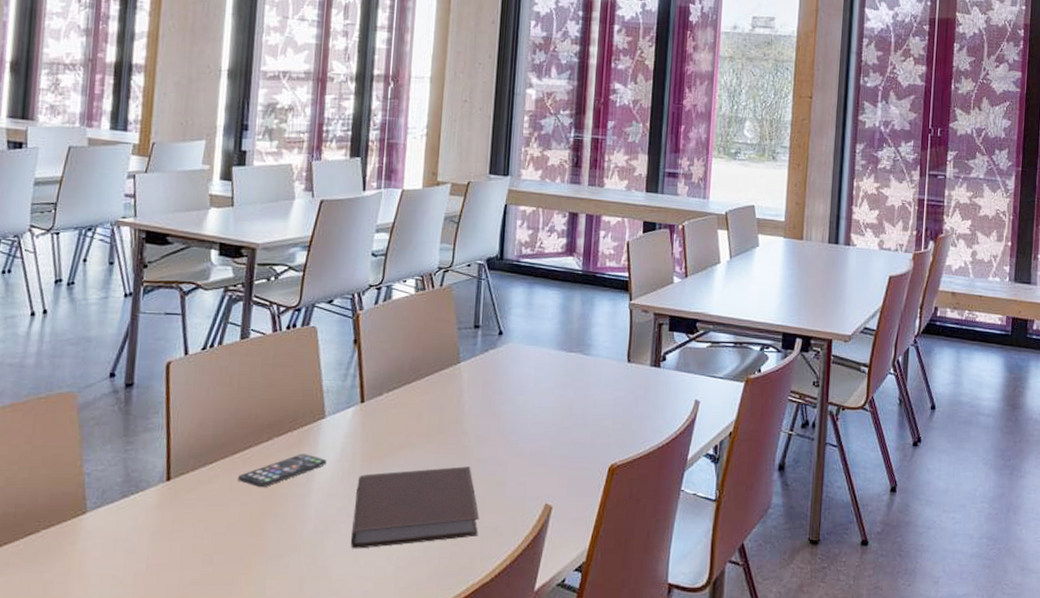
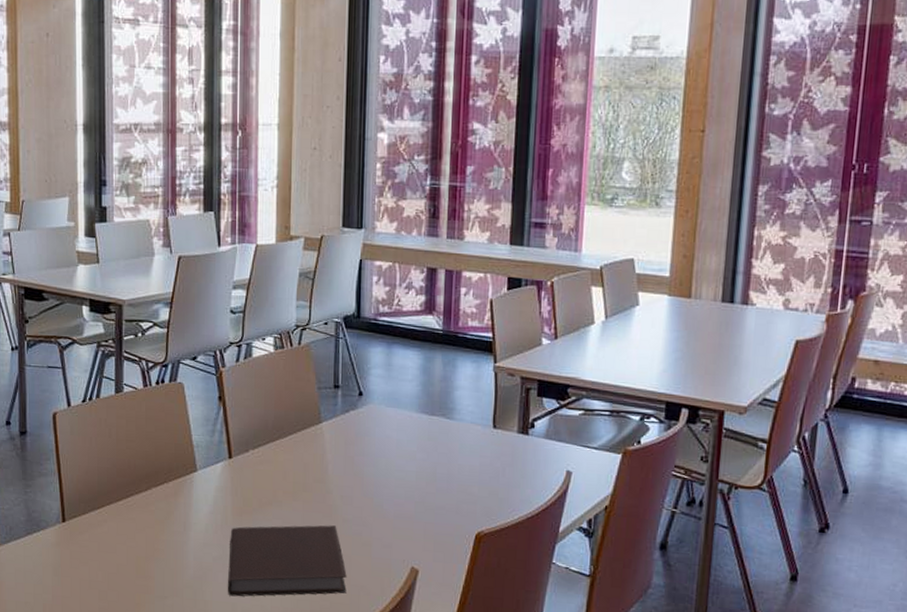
smartphone: present [237,454,327,487] -> none [123,504,201,533]

